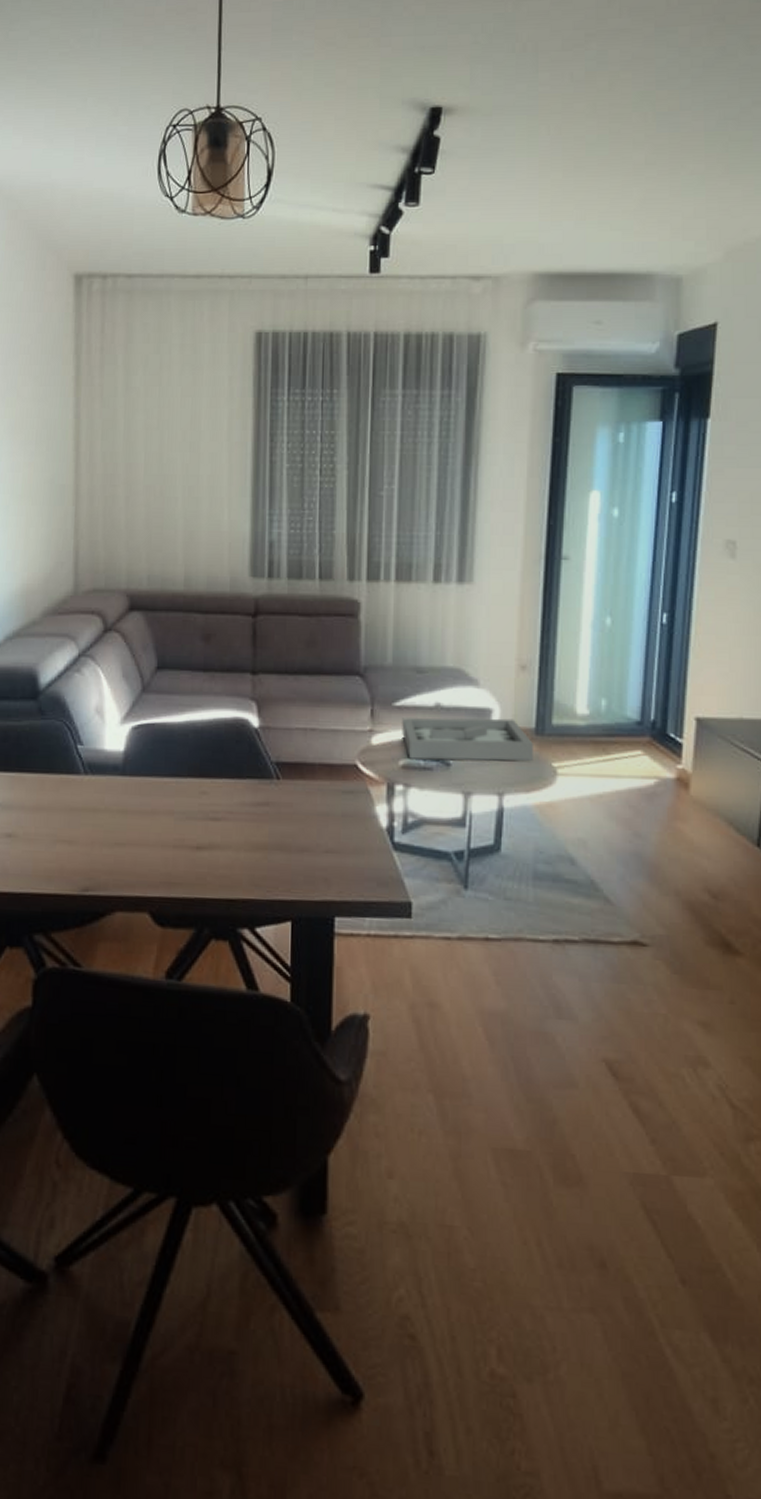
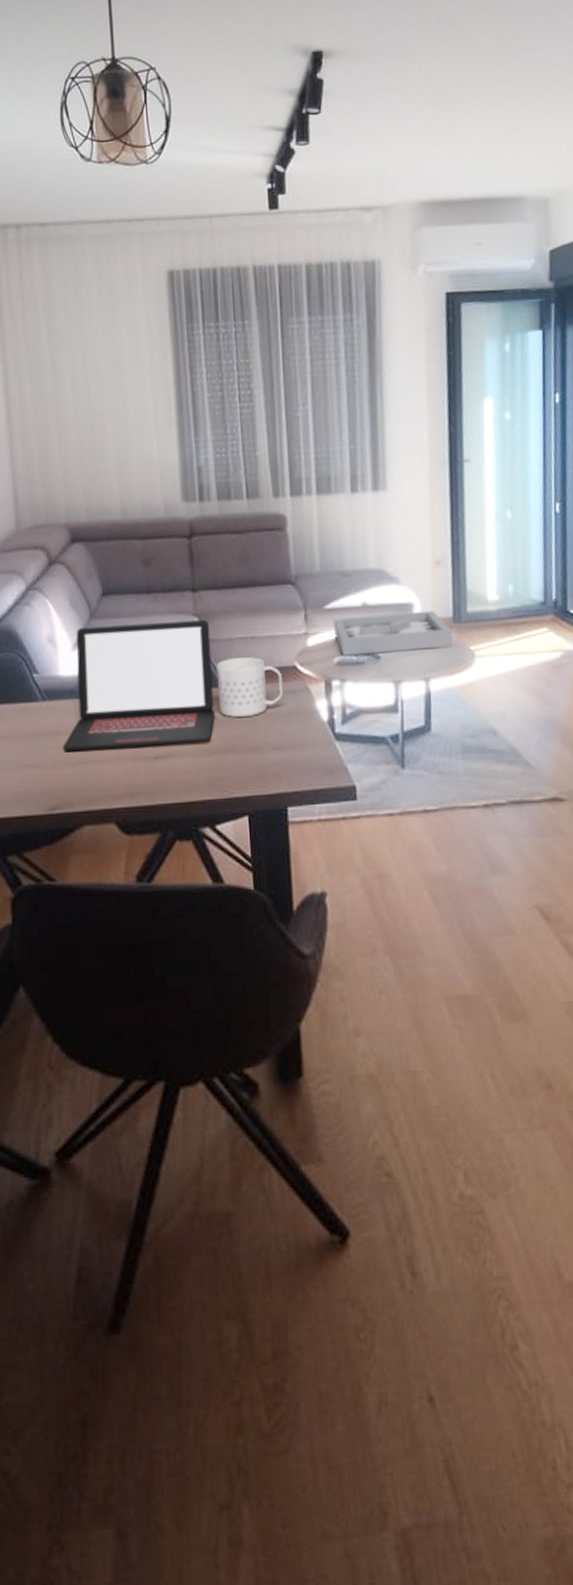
laptop: none [101,701,268,837] -> present [62,620,215,751]
mug: none [269,749,342,815] -> present [215,657,284,718]

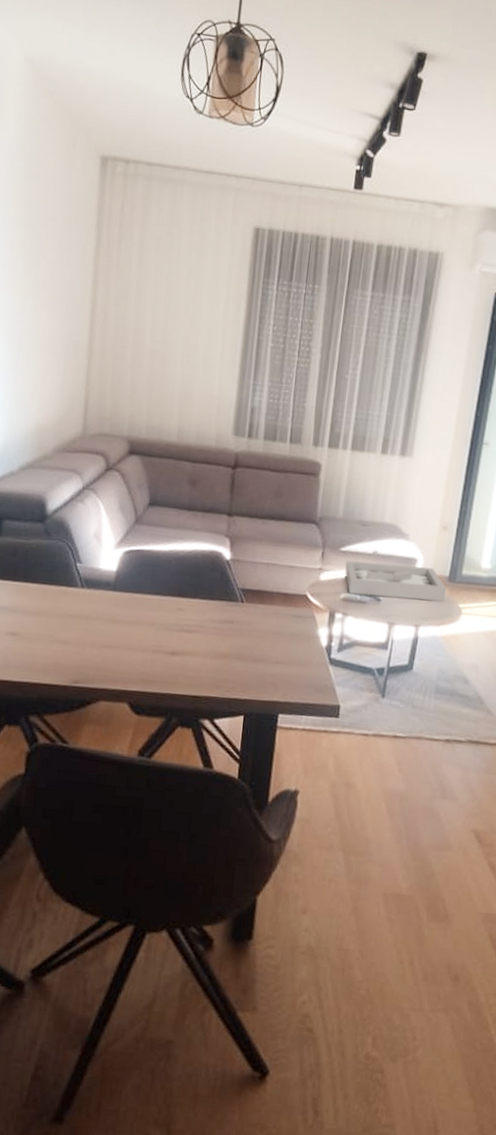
laptop: present [62,620,215,751] -> none [92,530,239,648]
mug: present [215,657,284,718] -> none [234,579,294,632]

